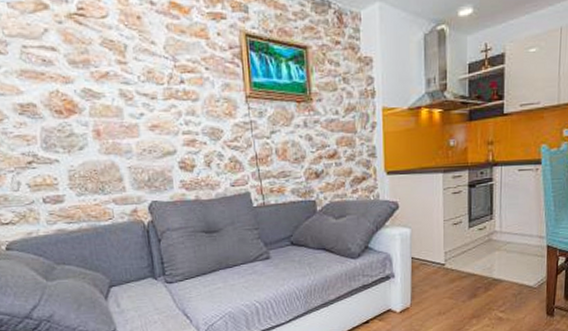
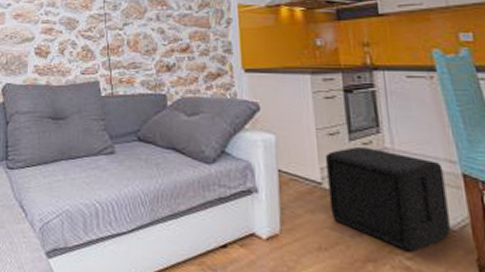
ottoman: none [449,232,534,307] -> present [325,147,451,252]

